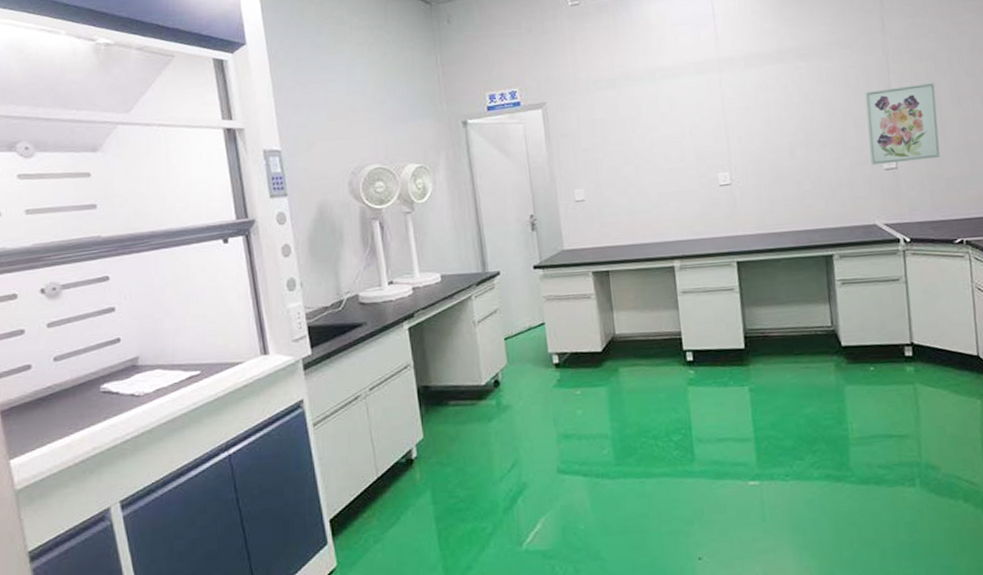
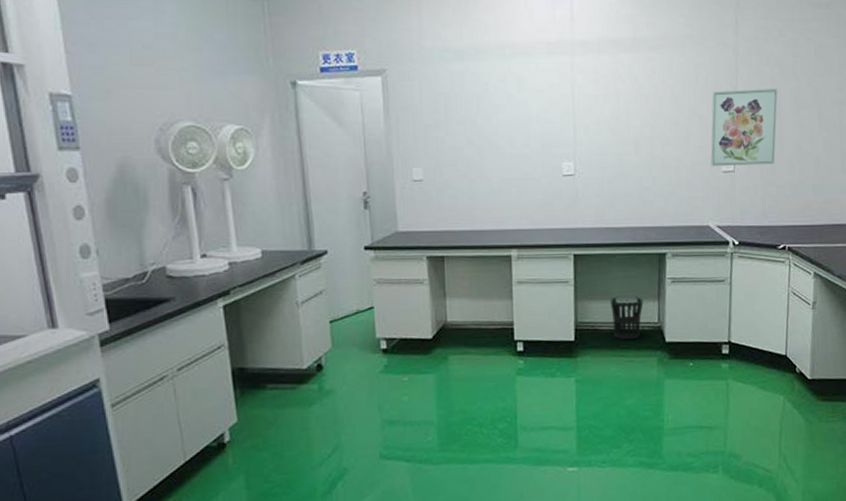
wastebasket: none [778,301,814,346] -> present [610,296,644,340]

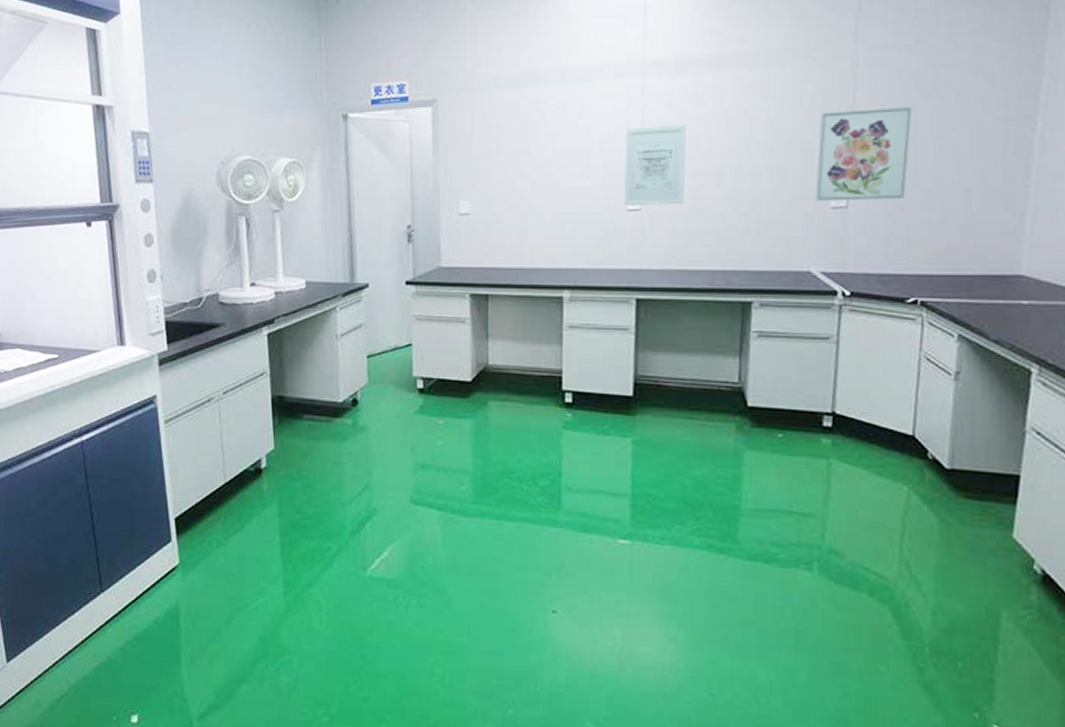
wall art: none [558,99,610,172] -> present [623,125,687,206]
wastebasket: present [610,296,644,340] -> none [678,349,720,401]

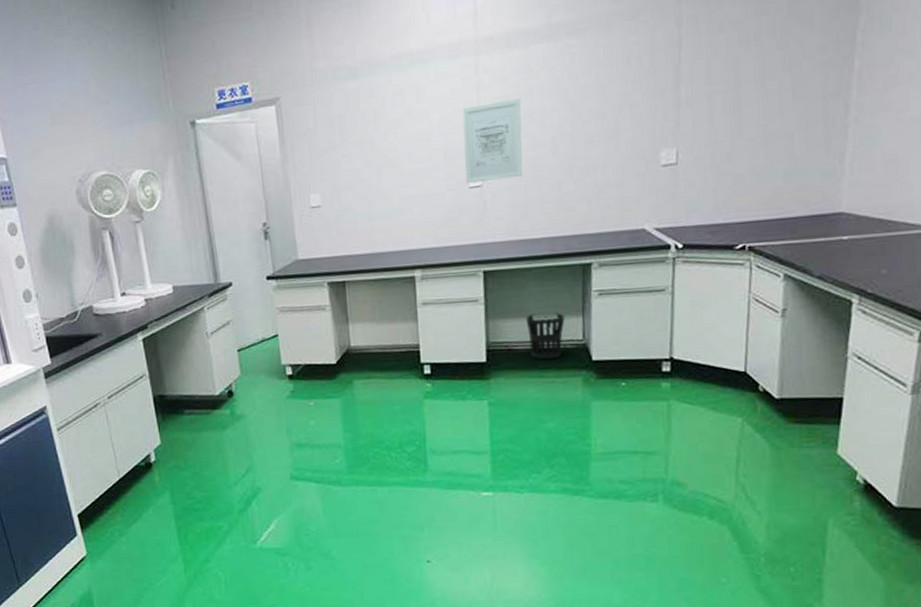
wastebasket: none [678,349,720,401] -> present [525,313,565,360]
wall art: present [815,105,913,202] -> none [646,58,736,162]

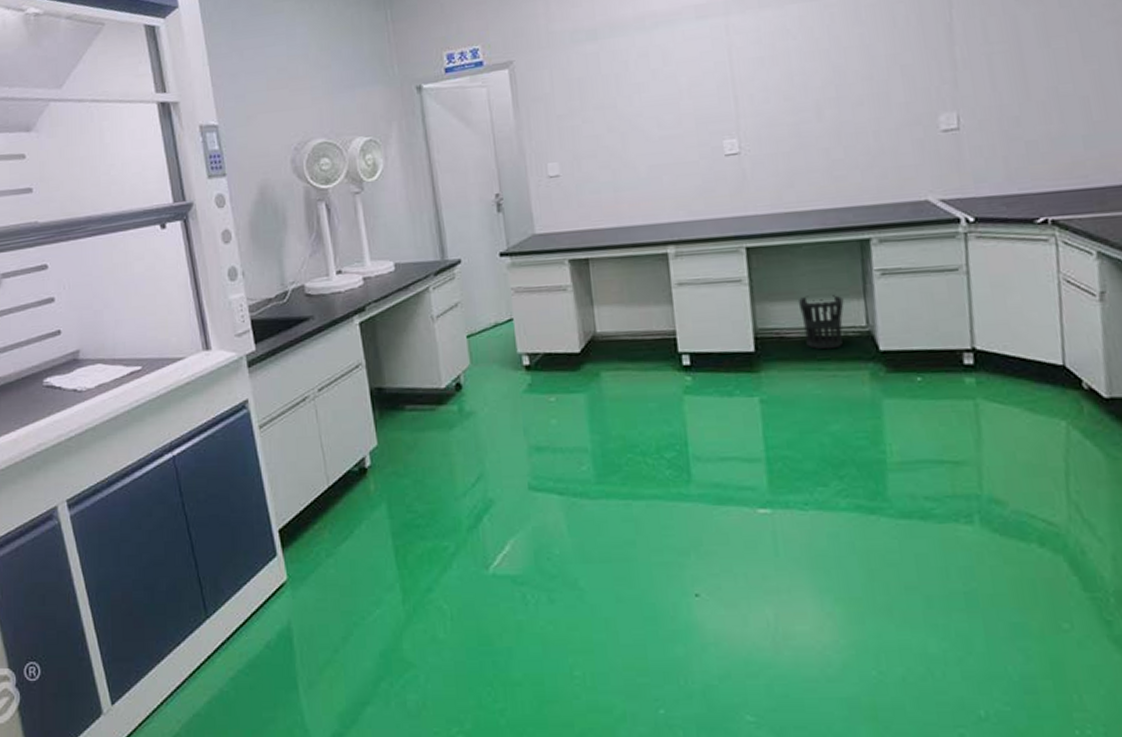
wall art: present [462,98,523,184] -> none [713,60,785,152]

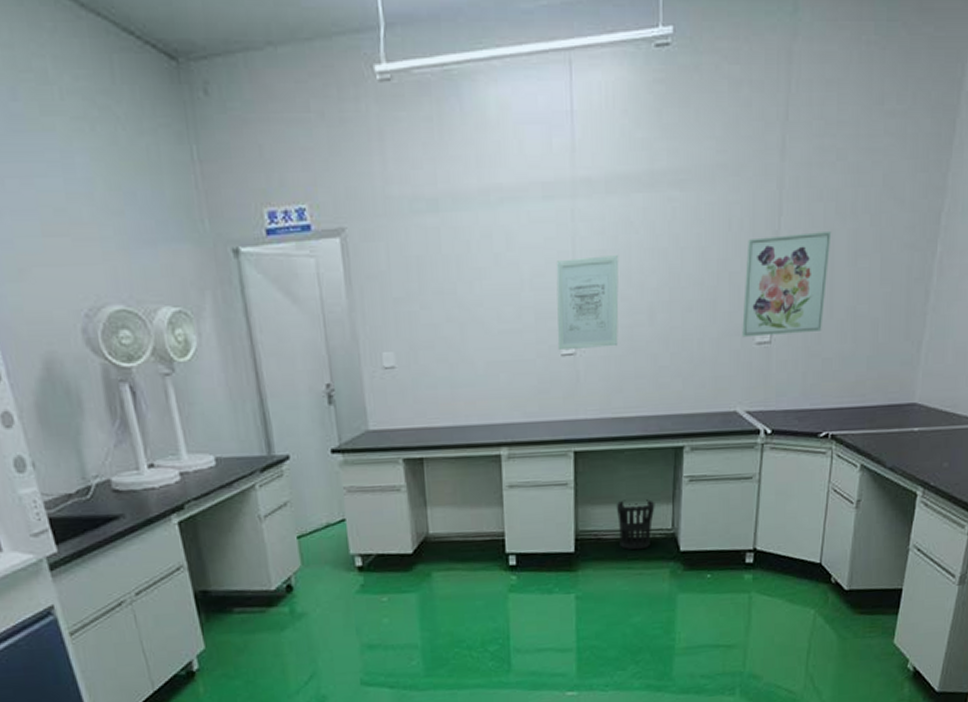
wall art: none [713,60,785,152] -> present [556,255,619,351]
wall art: none [917,16,1019,127] -> present [742,230,832,338]

